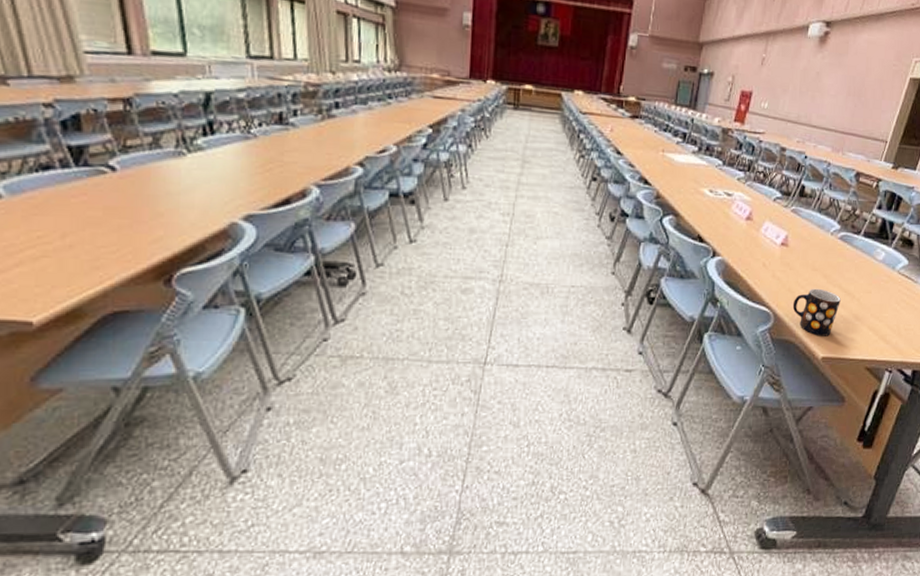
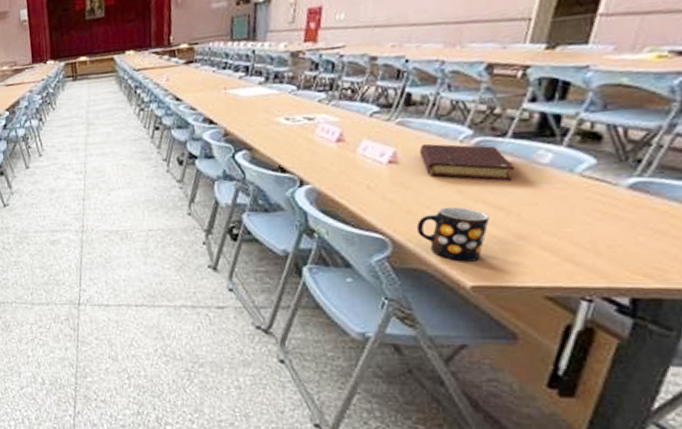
book: none [803,231,862,271] -> present [419,143,516,181]

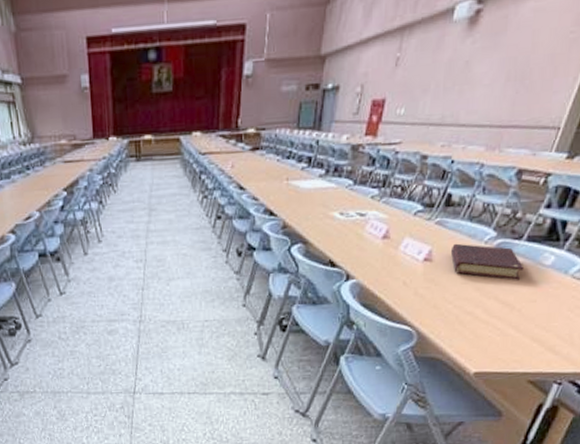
mug: present [416,206,489,262] -> none [438,302,497,352]

